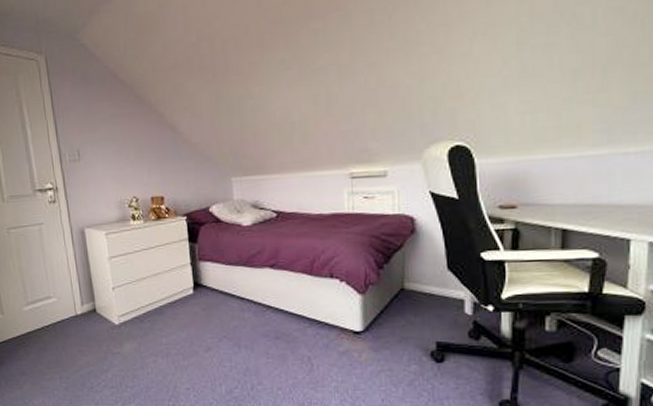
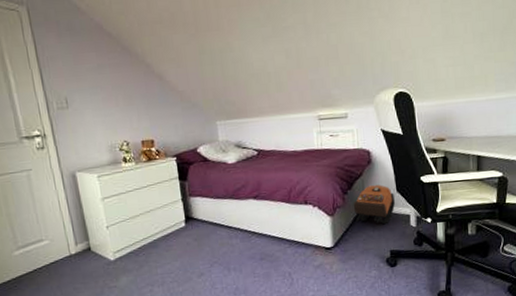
backpack: none [390,260,445,310] -> present [353,185,395,225]

